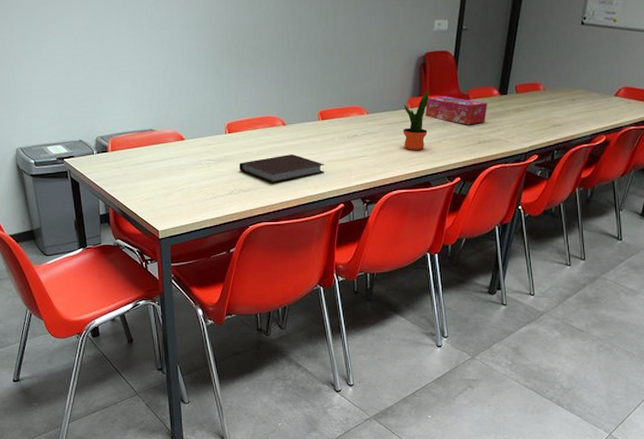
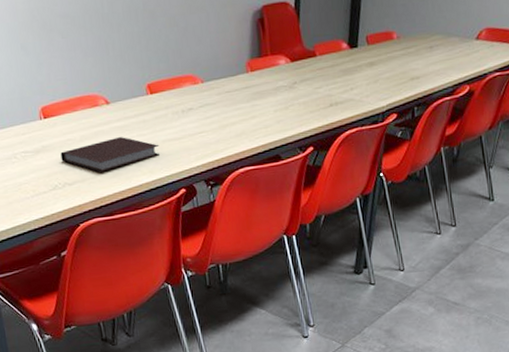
potted plant: present [403,89,430,150] -> none [242,48,273,121]
tissue box: present [425,96,487,125] -> none [267,54,337,86]

